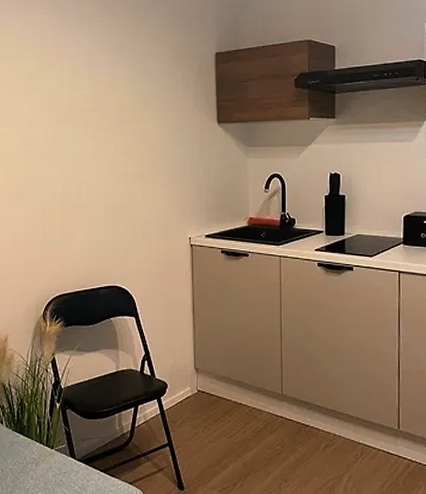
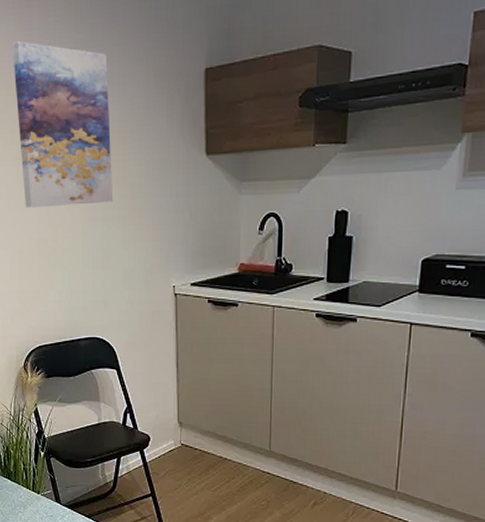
wall art: none [46,22,135,164] -> present [12,41,114,208]

